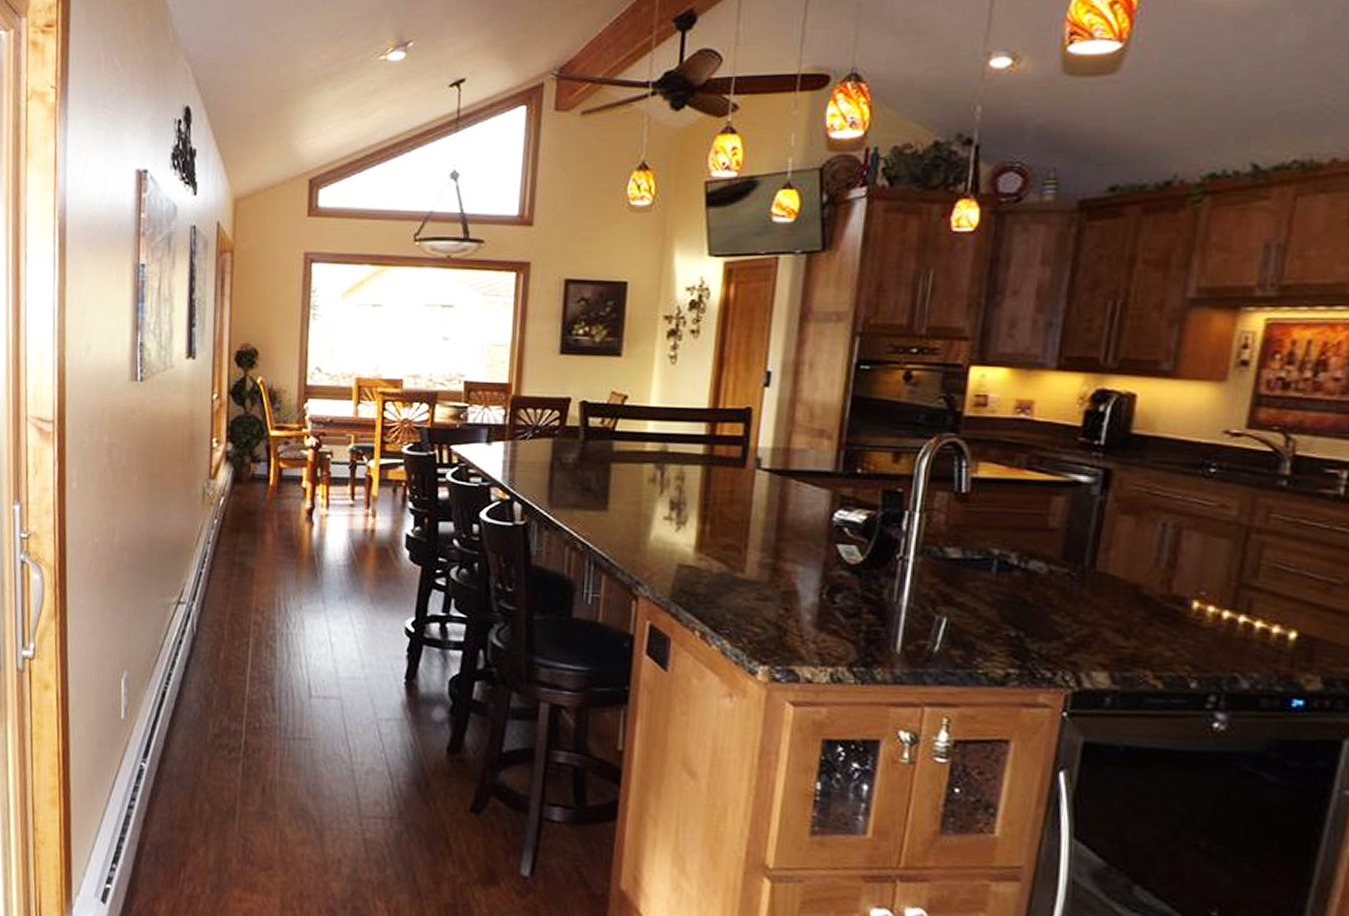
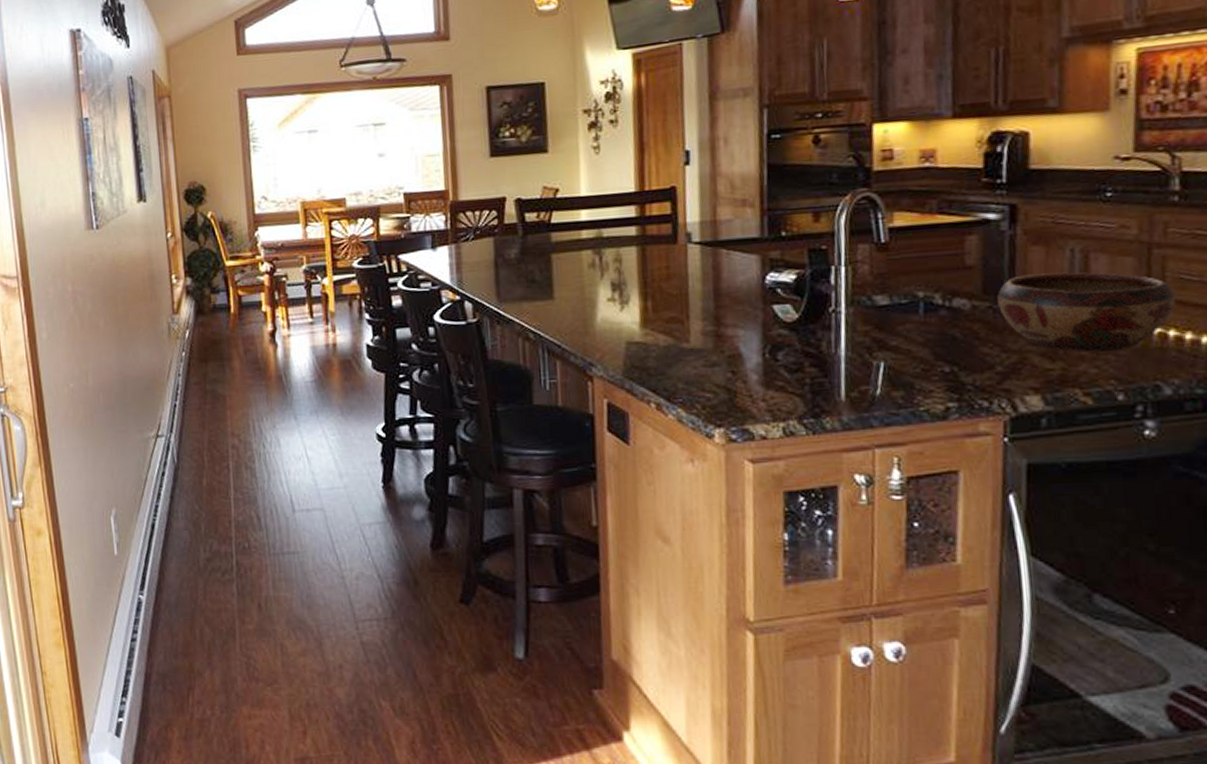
decorative bowl: none [1077,544,1267,636] -> present [997,272,1175,352]

